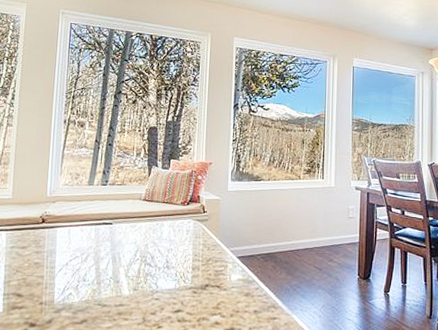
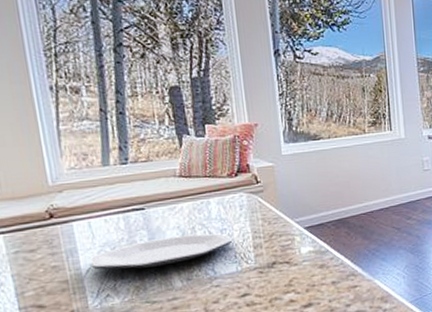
plate: none [64,250,177,274] -> present [91,233,233,270]

